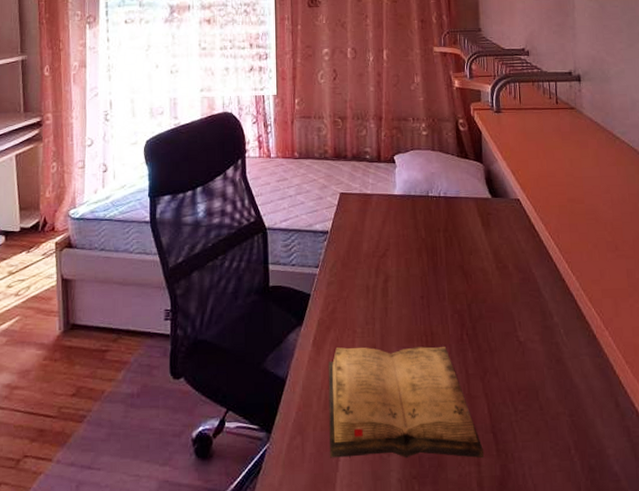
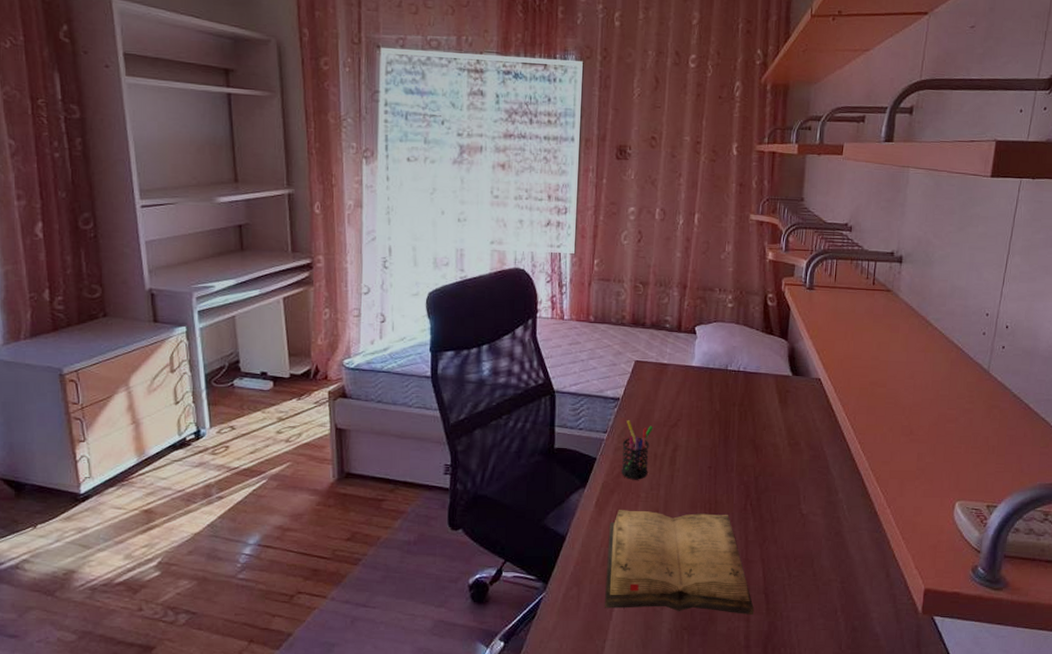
pen holder: none [334,253,363,315] -> present [621,420,654,480]

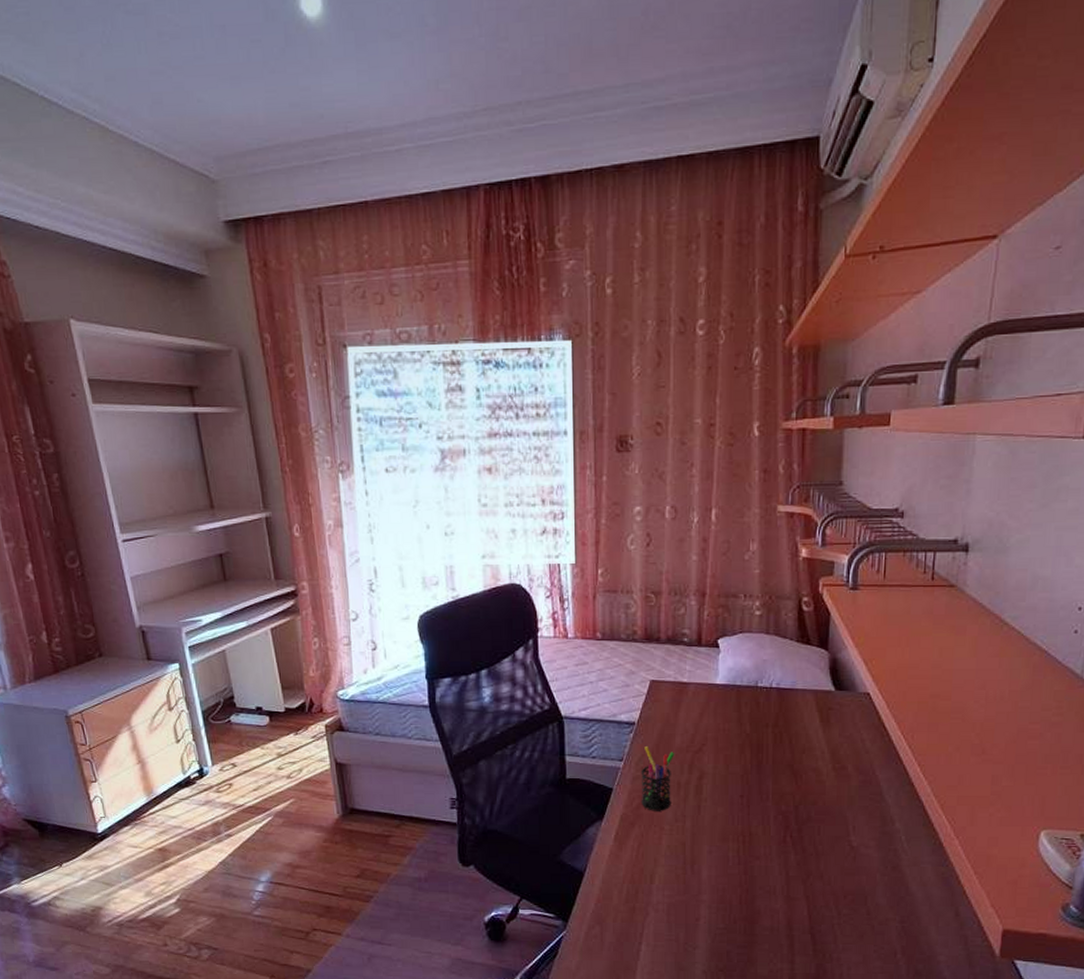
diary: present [605,510,754,615] -> none [631,844,798,956]

